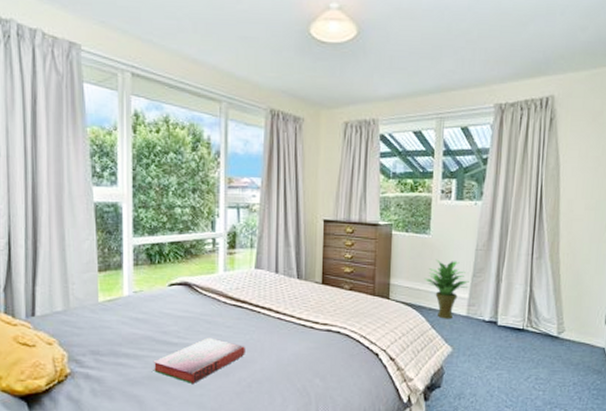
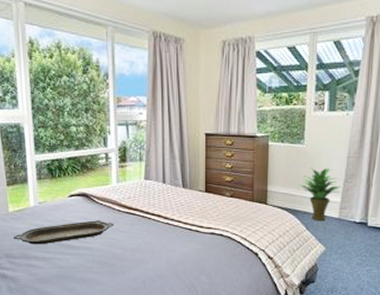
serving tray: none [102,313,219,340] -> present [13,220,115,245]
hardback book: present [153,337,245,385] -> none [59,241,139,282]

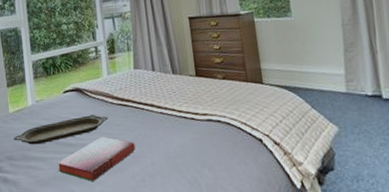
hardback book: none [59,241,139,282] -> present [57,136,136,182]
potted plant: present [299,167,341,221] -> none [294,39,343,98]

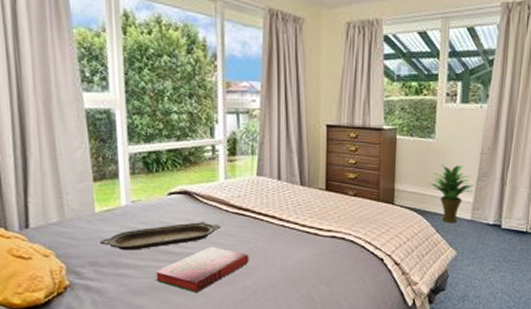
potted plant: none [294,39,343,98] -> present [429,163,474,223]

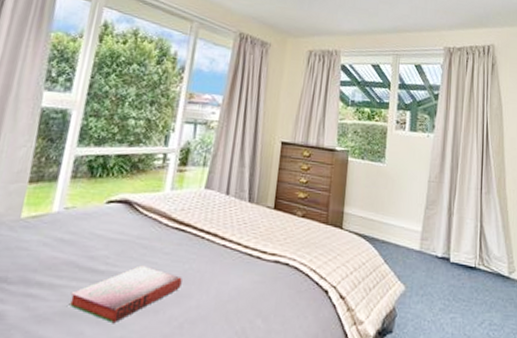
serving tray: present [100,222,222,251] -> none [16,236,158,266]
potted plant: present [429,163,474,223] -> none [378,189,422,254]

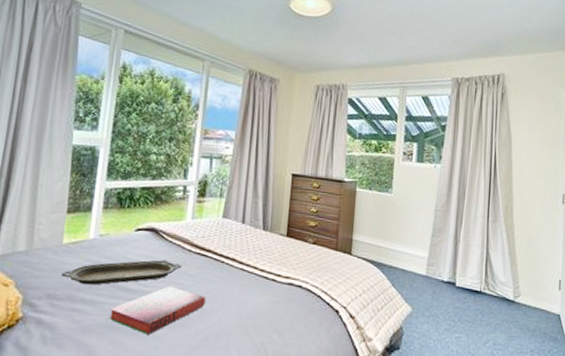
serving tray: none [16,236,158,266] -> present [61,260,183,285]

